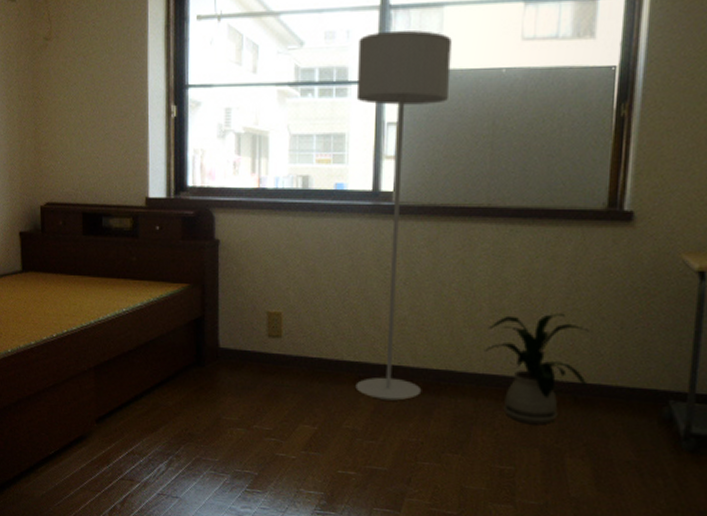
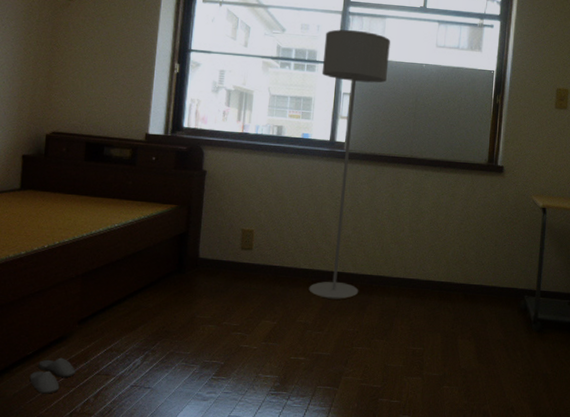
slippers: none [55,458,100,498] -> present [29,357,76,394]
house plant: present [485,312,593,424] -> none [405,234,478,315]

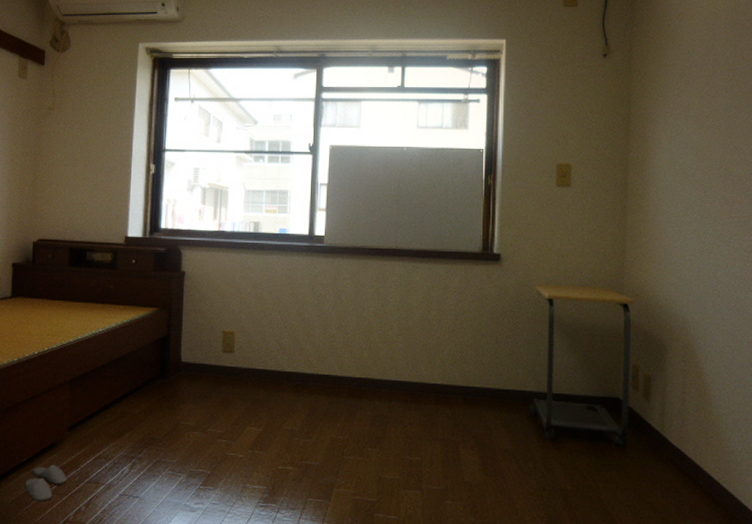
floor lamp: present [309,29,390,300] -> none [294,116,367,405]

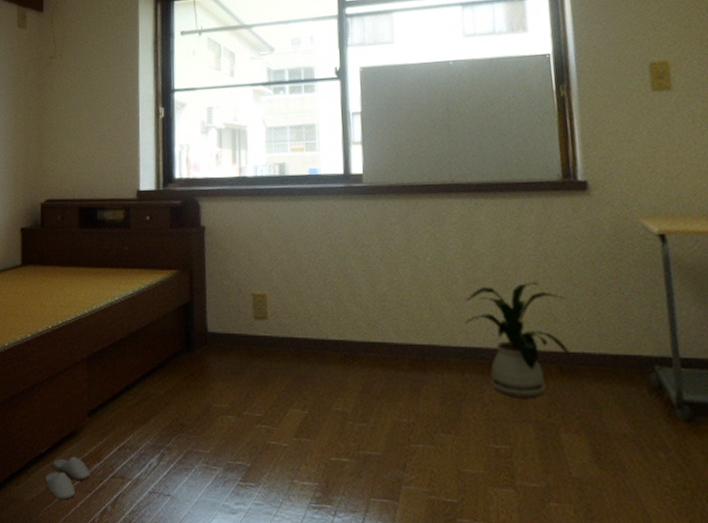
house plant: none [396,331,476,421] -> present [465,281,574,397]

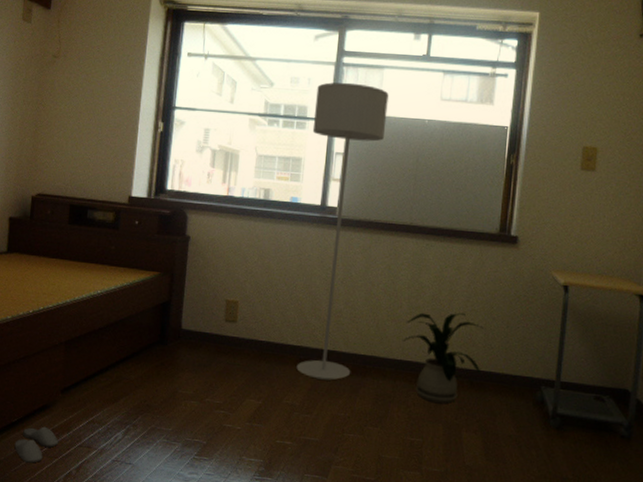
floor lamp: none [321,33,408,379] -> present [296,82,389,381]

